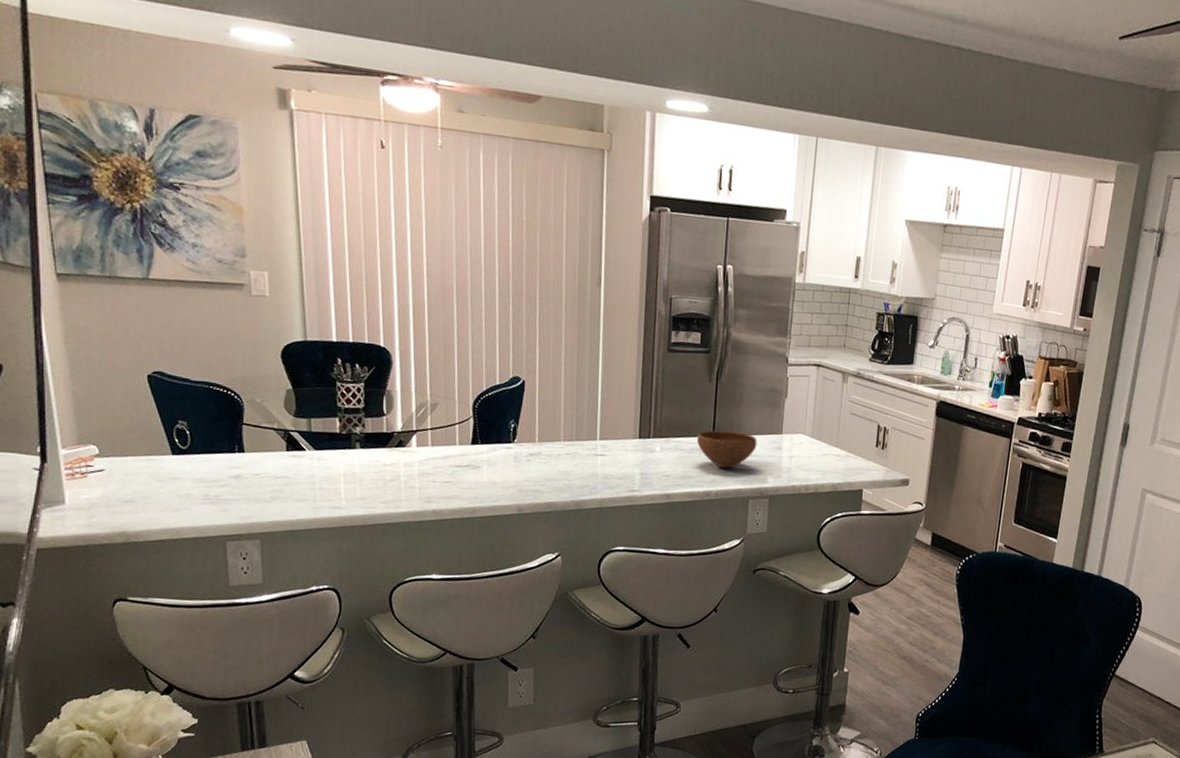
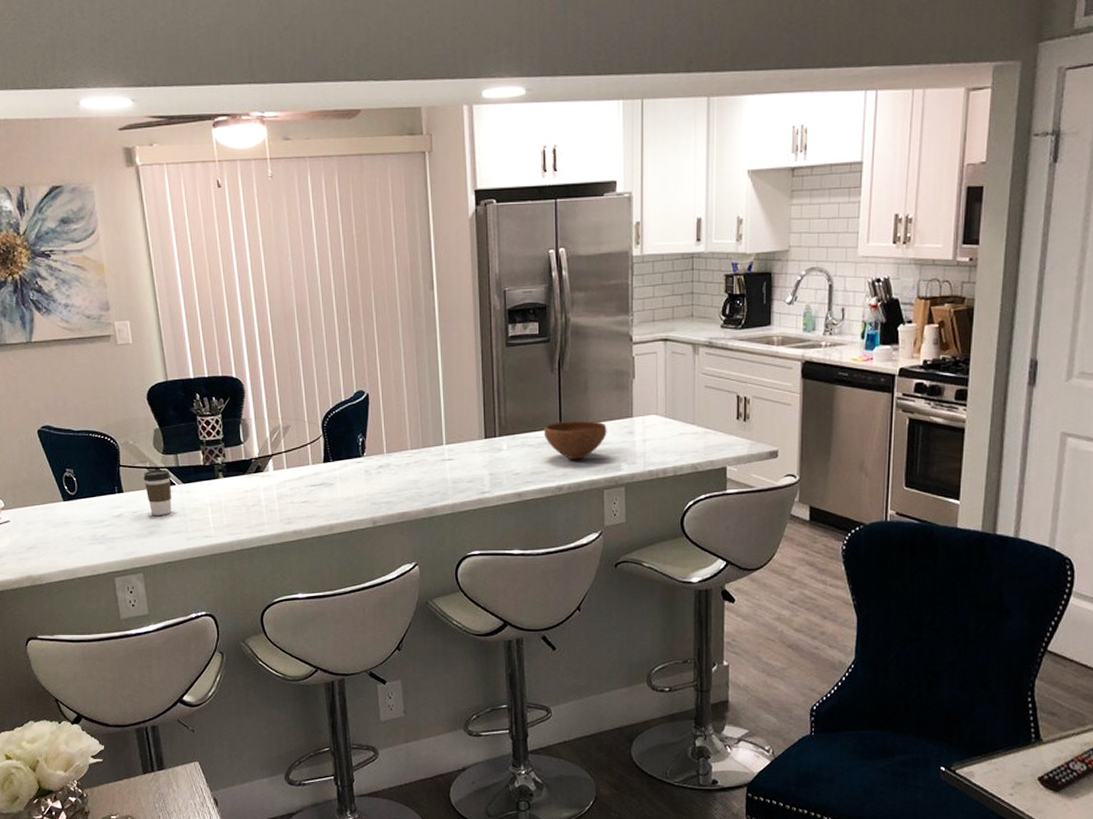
coffee cup: none [269,432,302,481] -> present [143,470,172,515]

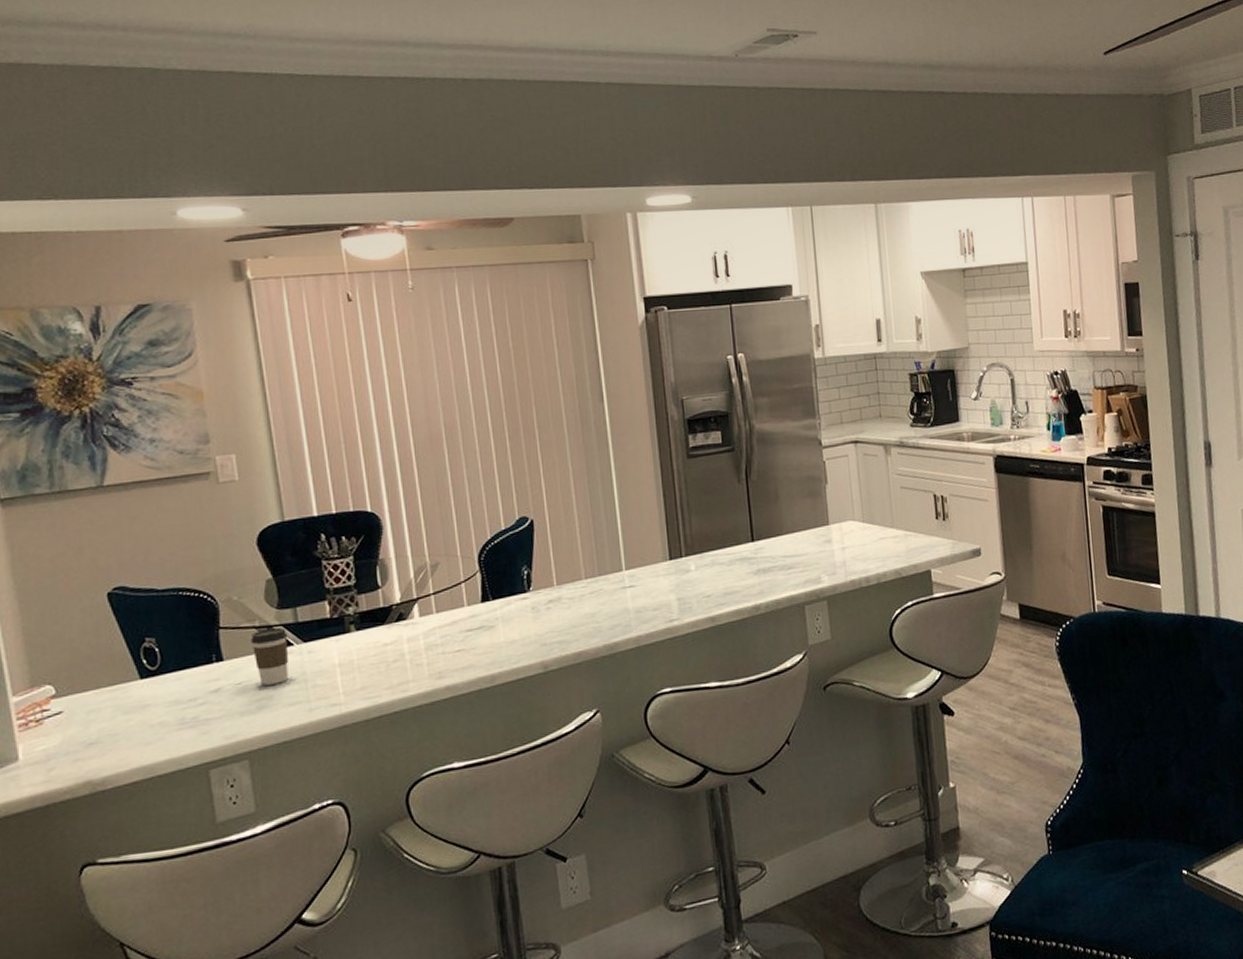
bowl: present [543,420,607,460] -> none [734,531,803,576]

